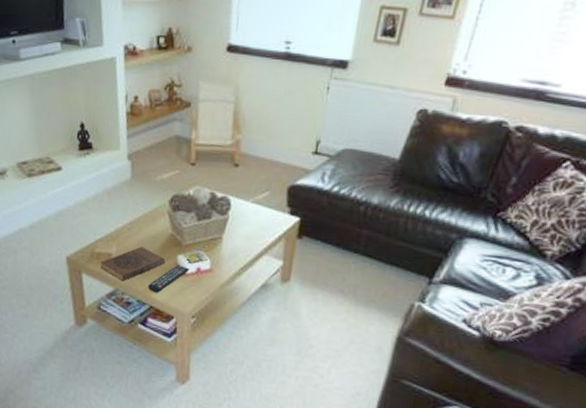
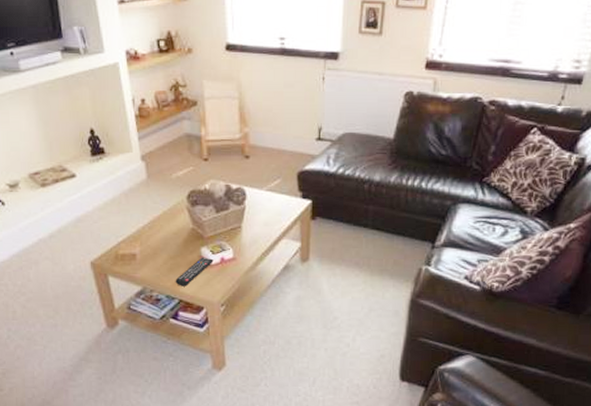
book: present [100,246,166,282] -> none [125,243,190,280]

